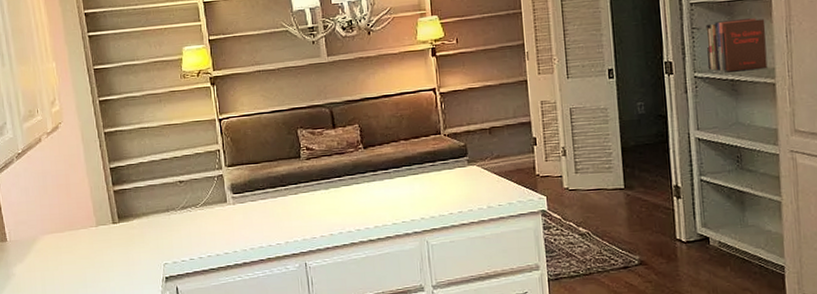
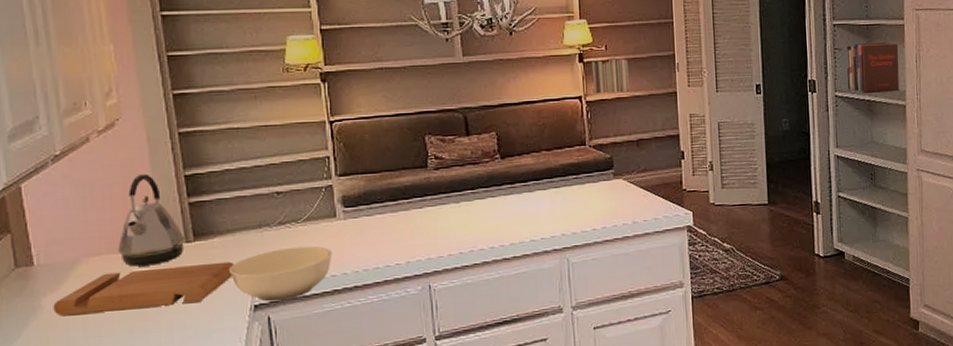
cutting board: none [21,240,149,282] -> present [53,261,234,317]
kettle: none [64,168,113,243] -> present [118,174,186,267]
bowl: none [145,227,225,275] -> present [228,246,333,302]
books: none [443,50,481,86] -> present [591,57,629,94]

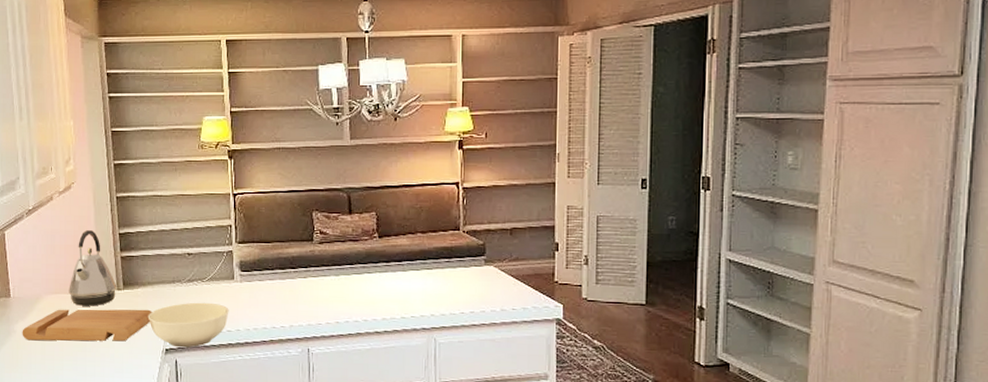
books: present [591,57,629,94] -> none [470,145,507,181]
books: present [846,42,900,93] -> none [747,139,814,194]

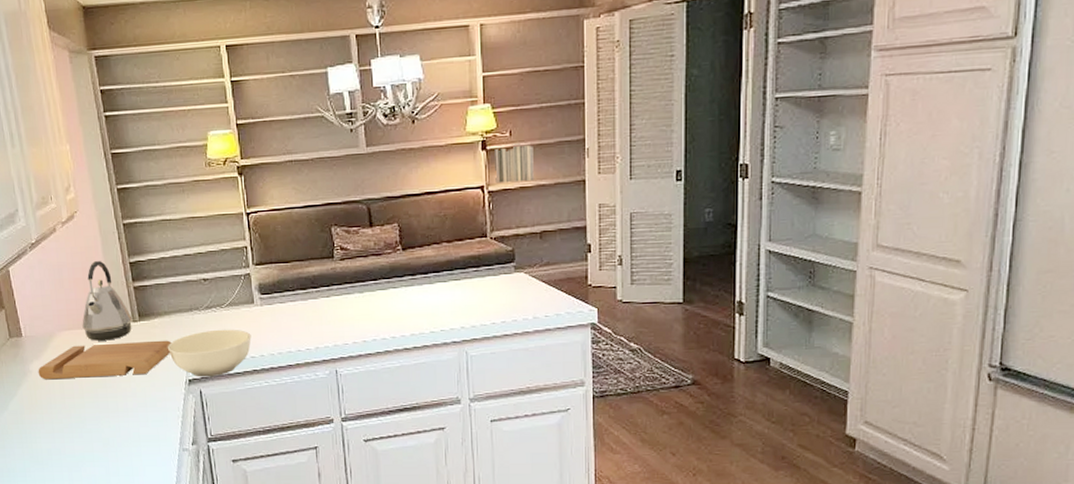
books: none [470,145,507,181] -> present [495,143,534,184]

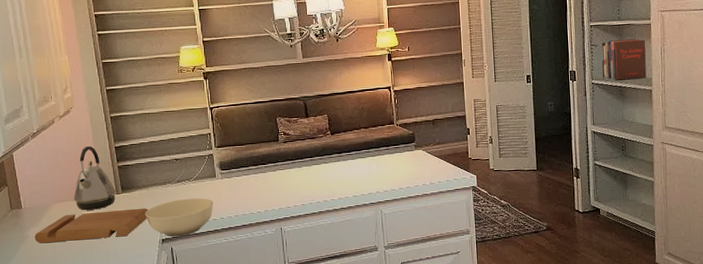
books: present [495,143,534,184] -> none [397,56,427,85]
books: none [787,117,858,178] -> present [601,39,647,81]

